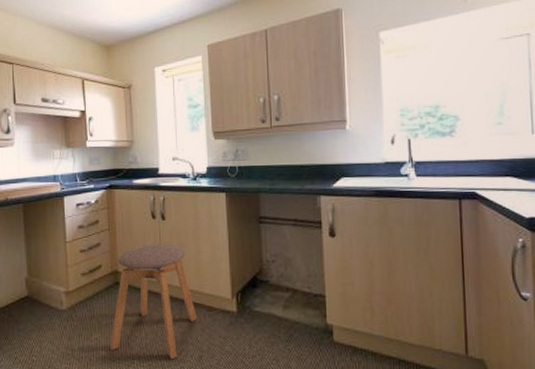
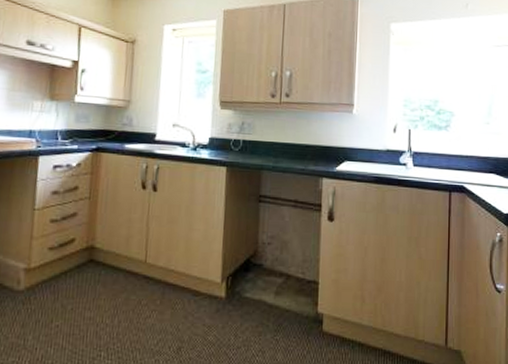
stool: present [110,244,197,360] -> none [73,218,181,351]

